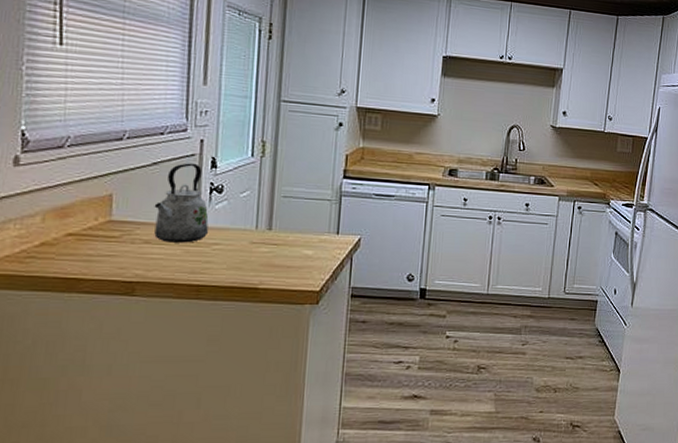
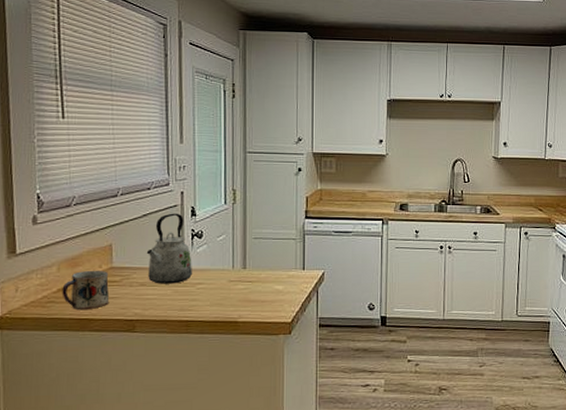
mug: none [45,222,105,269] -> present [62,270,110,310]

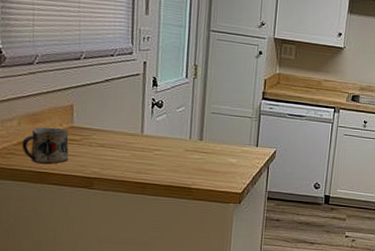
kettle: present [146,213,193,284] -> none [107,81,152,148]

